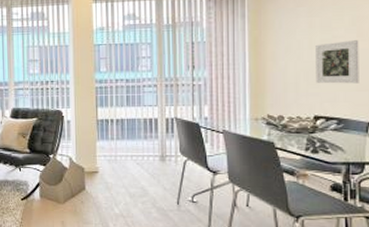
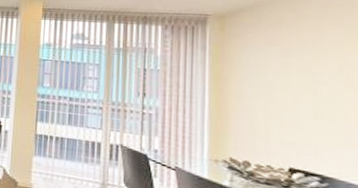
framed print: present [315,40,359,84] -> none [291,88,349,139]

